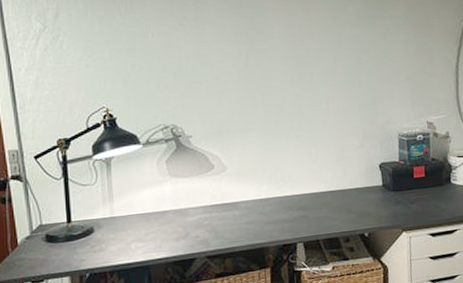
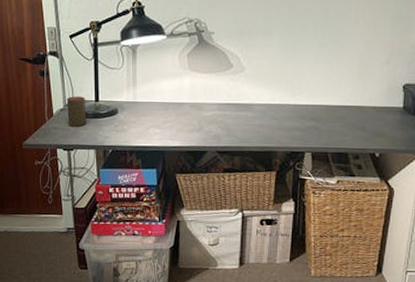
cup: none [33,219,58,255] -> present [66,96,86,127]

